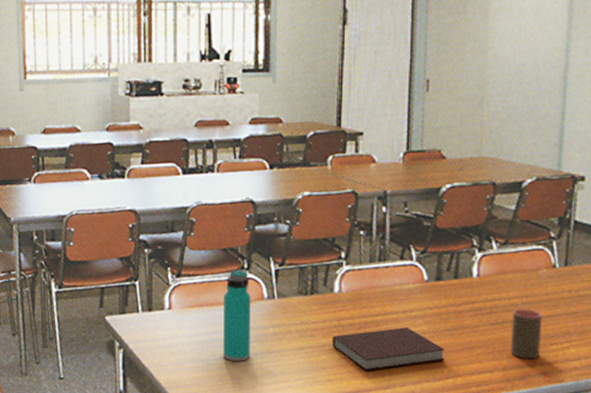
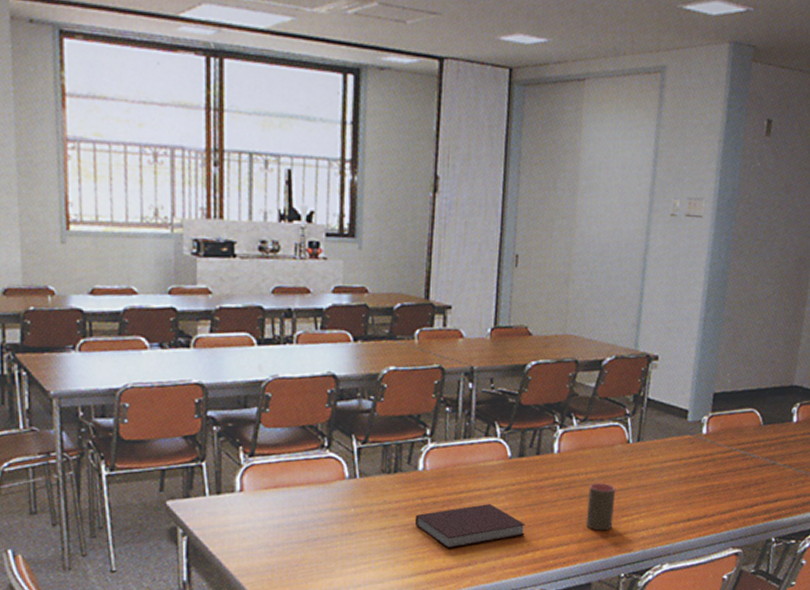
water bottle: present [223,269,251,361] -> none [300,447,331,544]

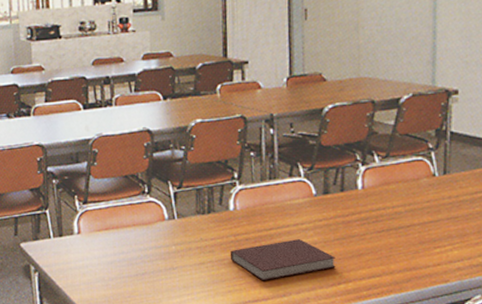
cup: present [585,483,616,531] -> none [396,216,426,263]

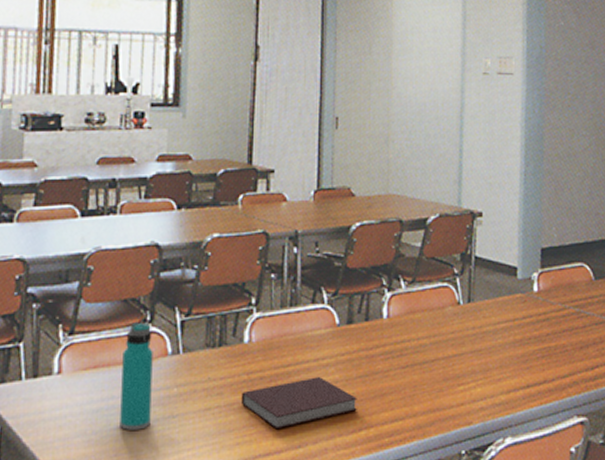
water bottle: none [128,194,155,278] -> present [120,322,153,430]

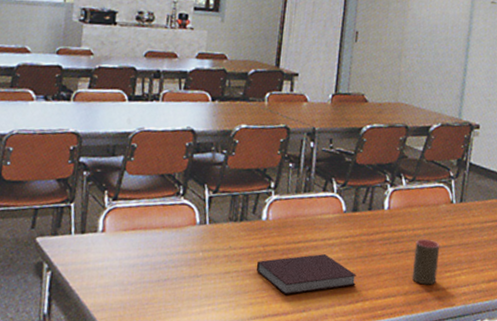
water bottle: present [120,322,153,430] -> none [152,194,184,285]
cup: none [420,349,450,403] -> present [412,239,440,285]

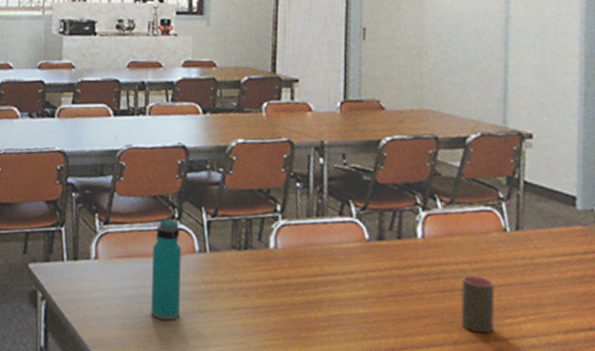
water bottle: none [152,194,184,285] -> present [151,218,181,320]
notebook: present [256,254,356,295] -> none [267,290,389,338]

